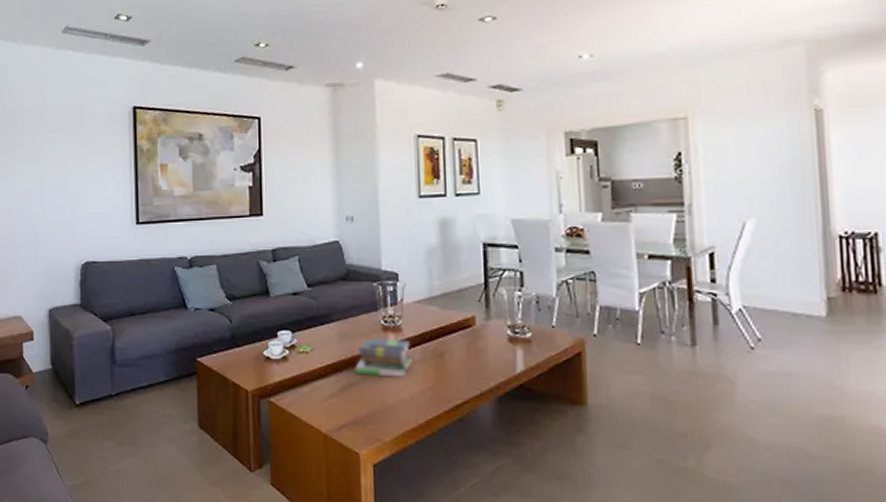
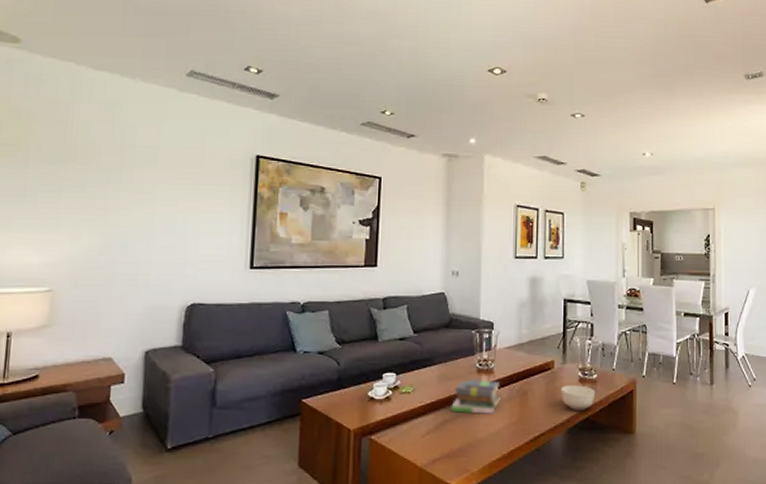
bowl: none [484,345,531,377] -> present [560,385,596,411]

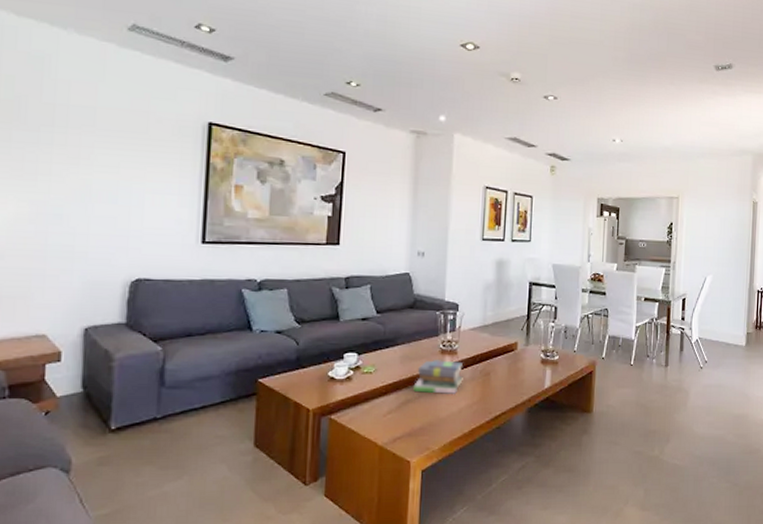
bowl: present [560,385,596,411] -> none [522,366,557,391]

